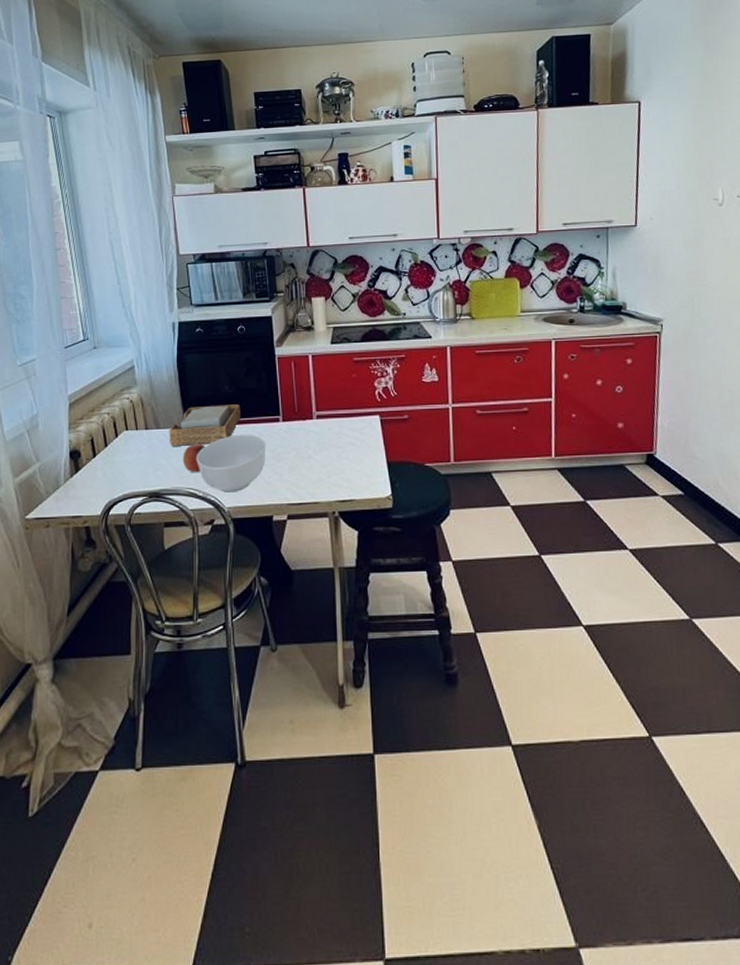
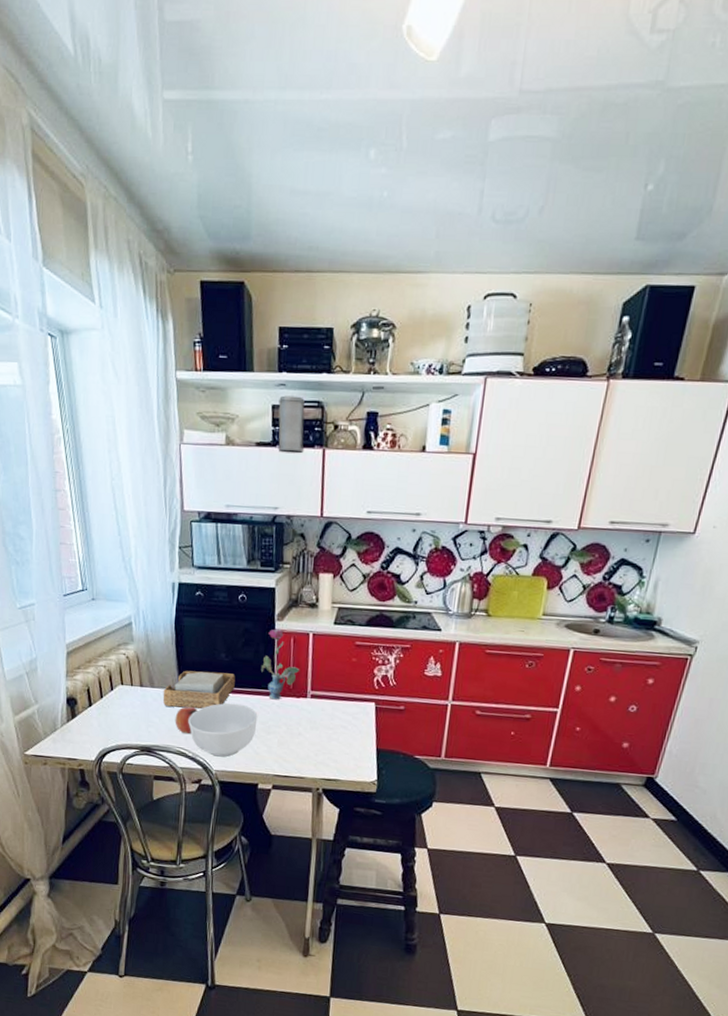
canister: none [259,146,286,195] -> present [278,395,305,454]
vase: none [264,353,303,425] -> present [260,628,300,700]

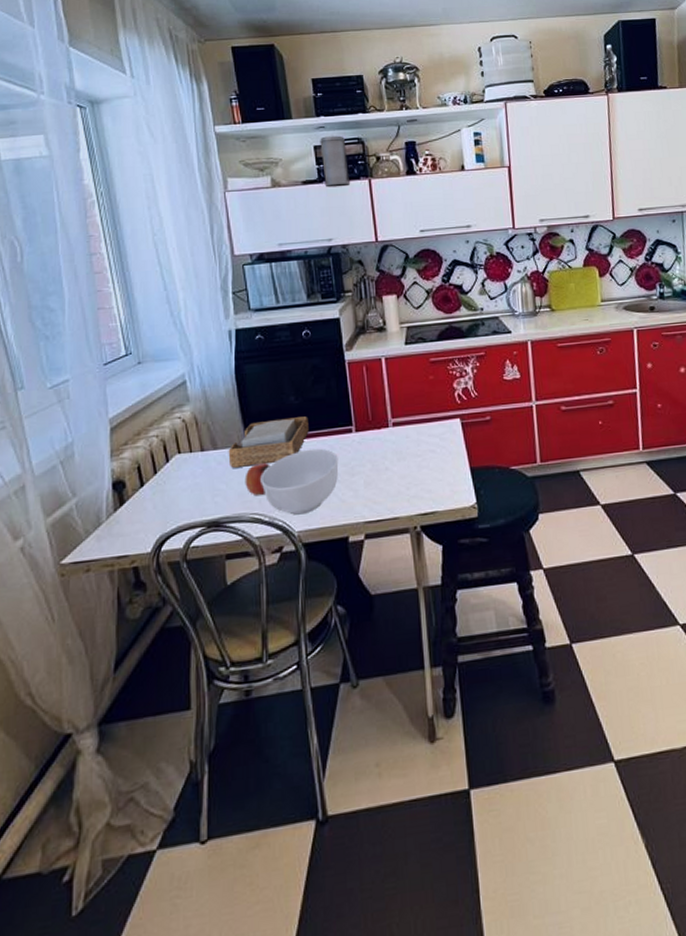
vase: present [260,628,300,700] -> none [334,358,377,437]

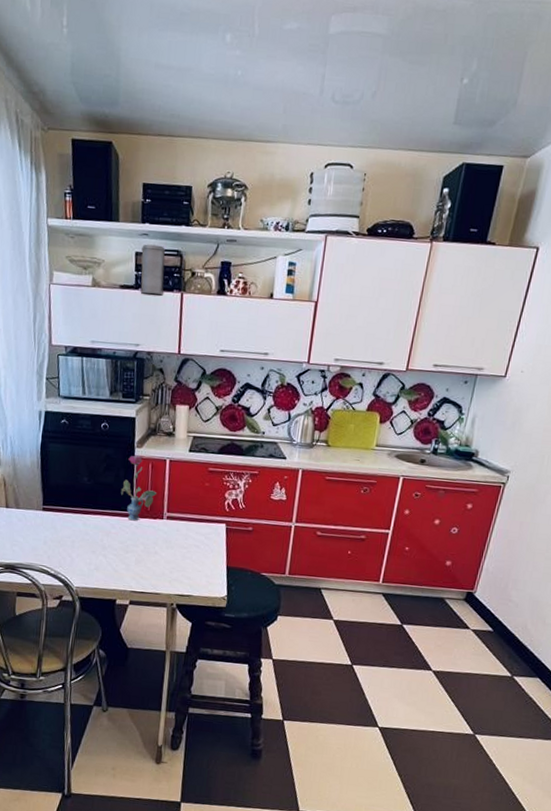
napkin holder: present [228,416,309,468] -> none [27,493,97,529]
fruit: present [245,463,270,495] -> none [38,527,61,552]
bowl: present [260,448,339,515] -> none [51,523,117,575]
vase: none [334,358,377,437] -> present [120,454,157,521]

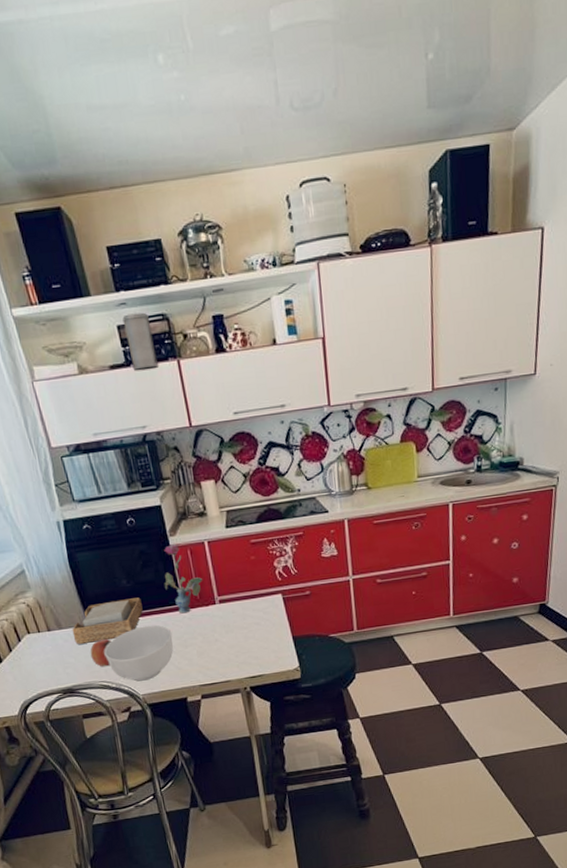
napkin holder: none [27,493,97,529] -> present [72,597,143,644]
fruit: none [38,527,61,552] -> present [90,639,112,666]
bowl: none [51,523,117,575] -> present [104,625,173,682]

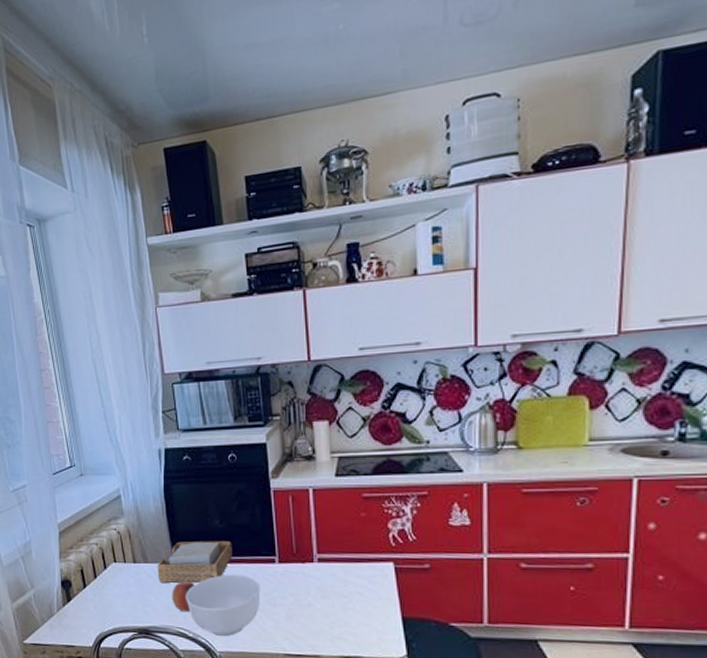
canister: present [122,312,160,372] -> none [252,240,283,301]
vase: present [164,543,203,614] -> none [258,486,303,567]

